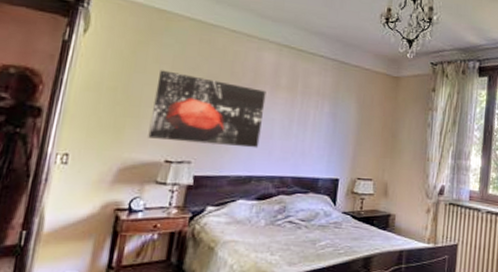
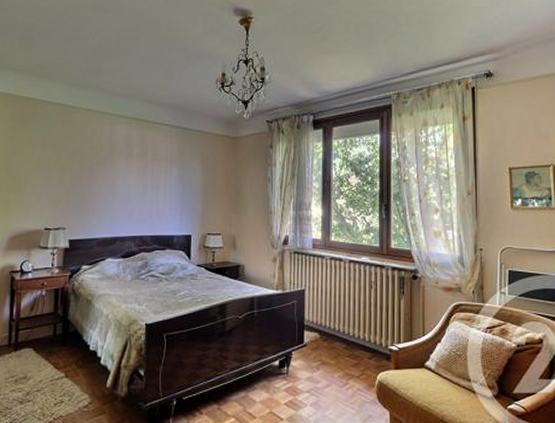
wall art: present [148,70,266,148] -> none [29,151,122,213]

